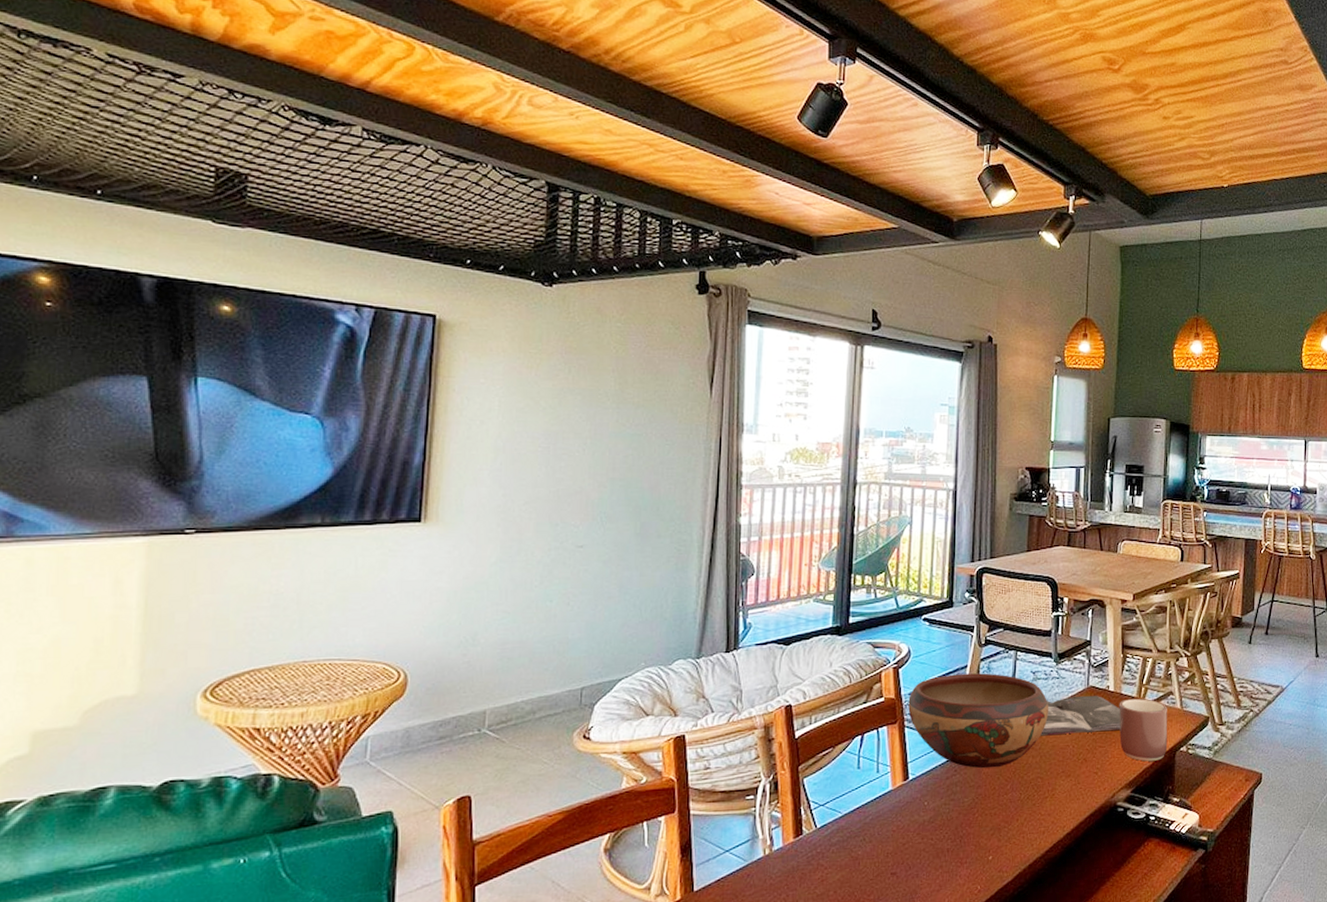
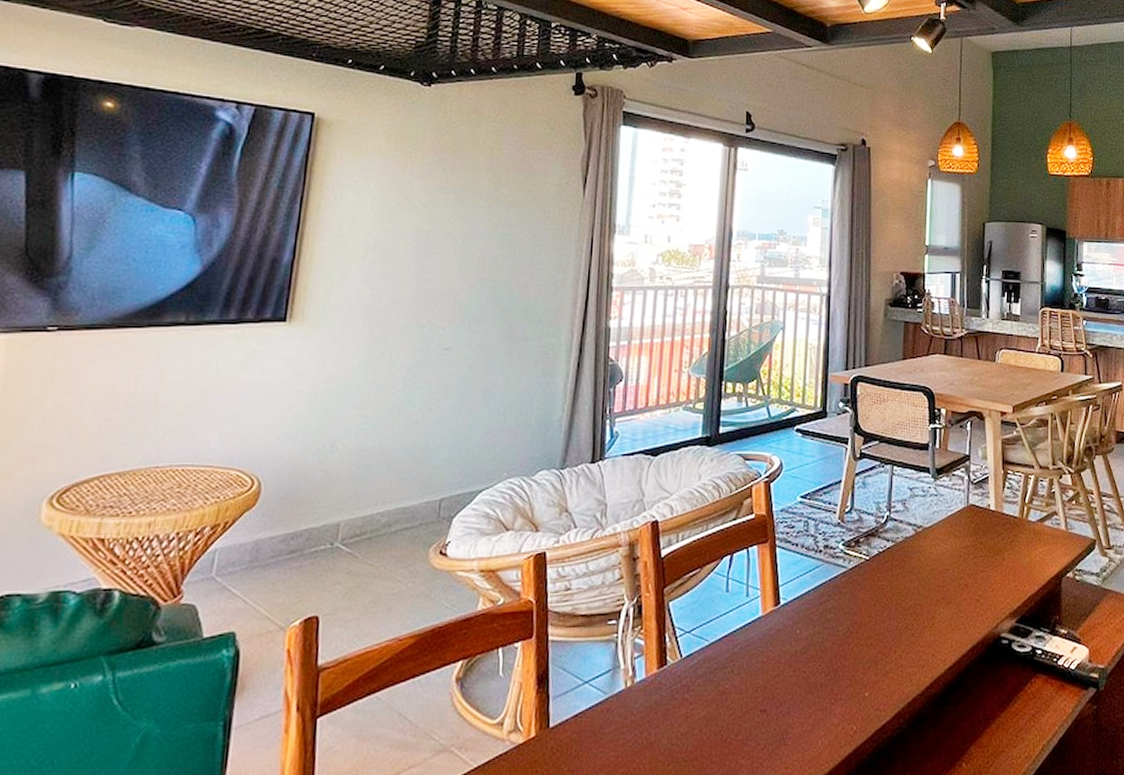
decorative bowl: present [908,673,1048,768] -> none [780,489,927,594]
magazine: present [1041,695,1121,736] -> none [919,514,1003,559]
mug: present [1119,698,1168,762] -> none [1001,518,1053,588]

